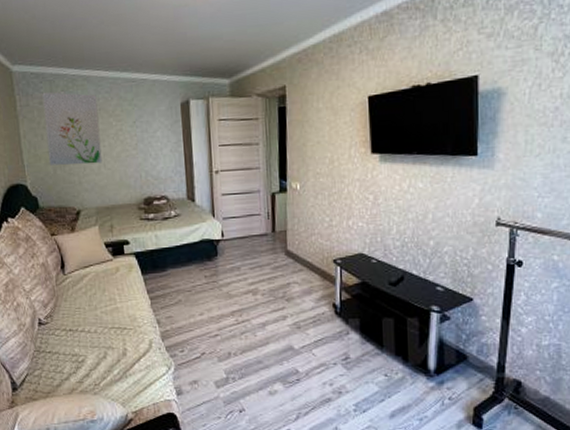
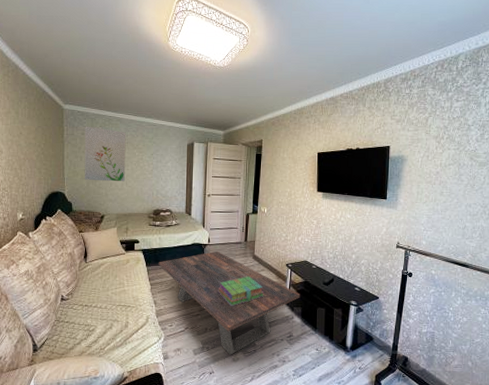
coffee table: none [157,247,357,387] -> present [158,251,300,355]
stack of books: none [241,280,305,322] -> present [218,276,264,307]

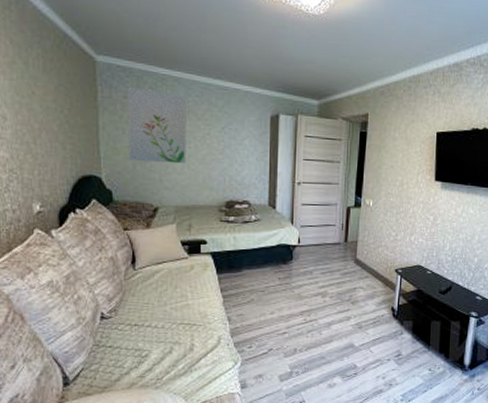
coffee table: present [158,251,300,355] -> none [233,253,412,380]
stack of books: present [218,276,264,307] -> none [310,285,368,322]

